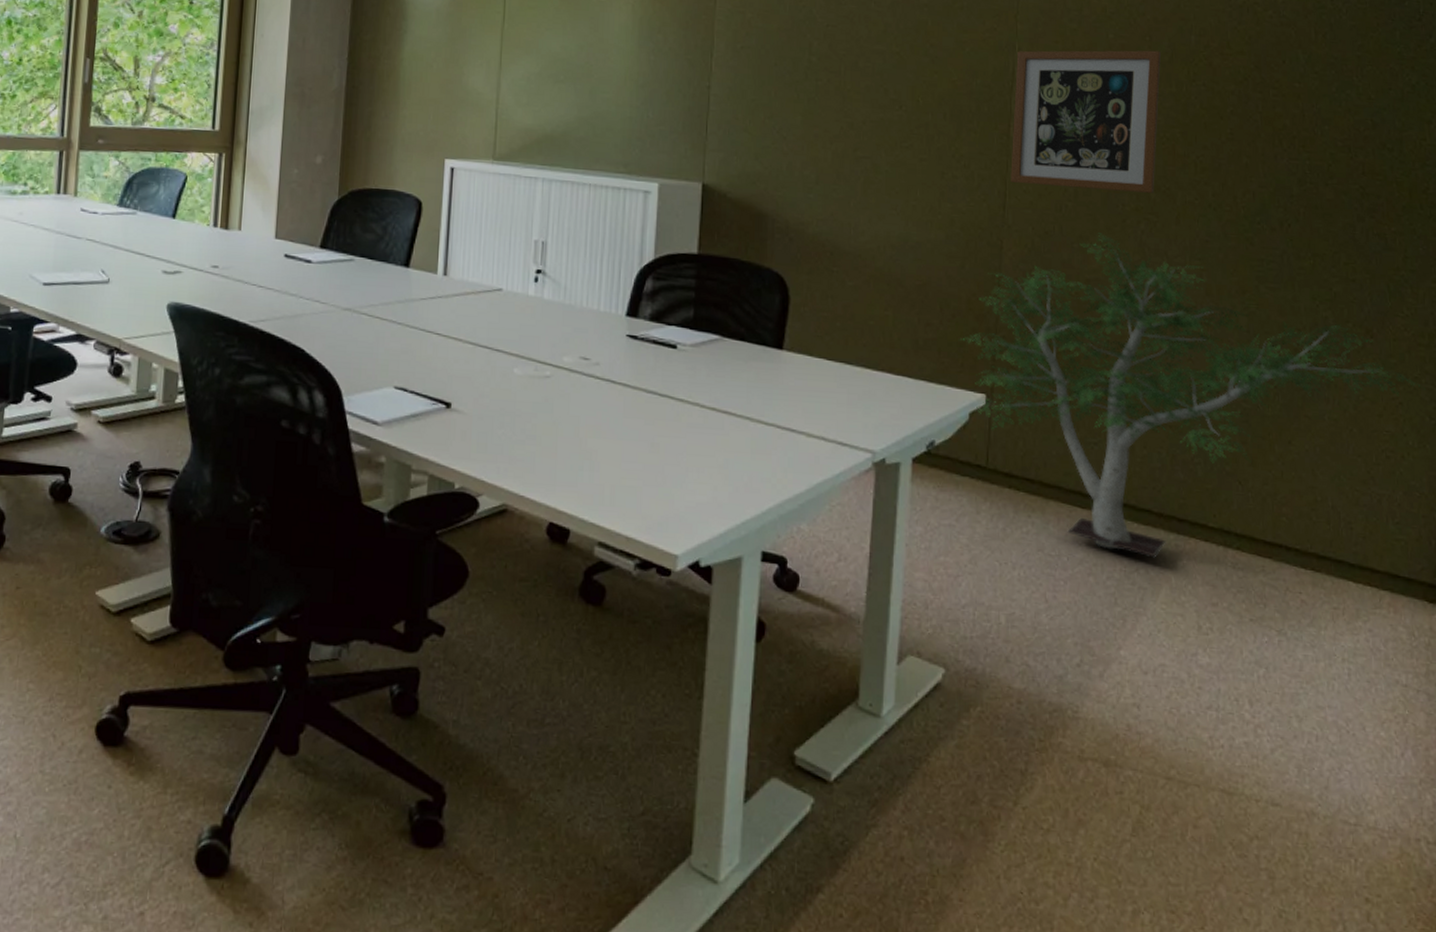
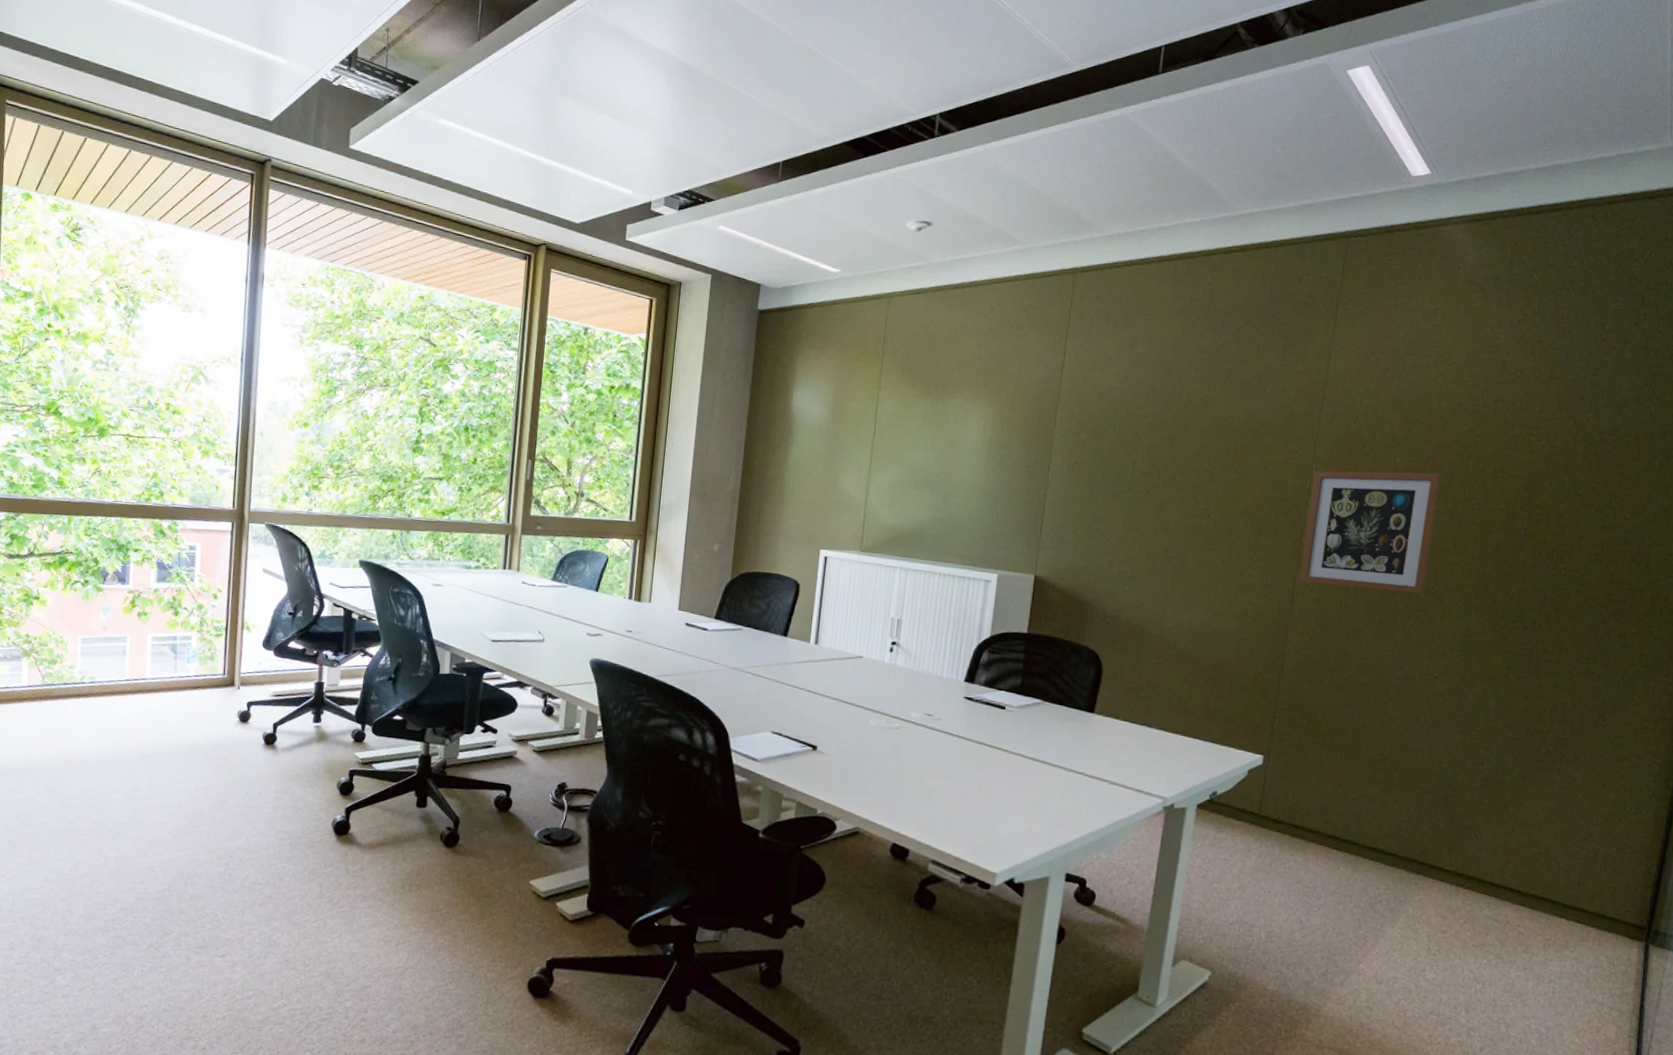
potted tree: present [960,233,1425,558] -> none [1245,626,1646,893]

